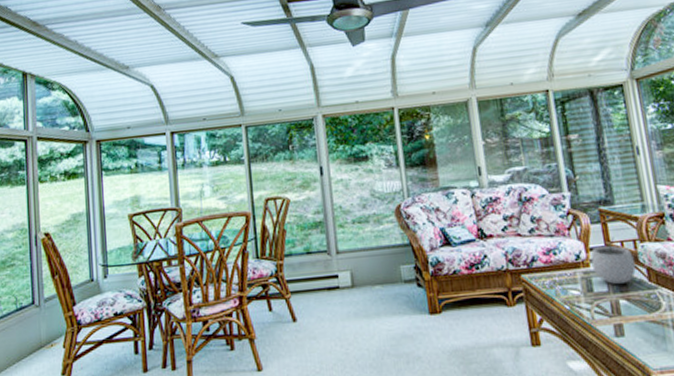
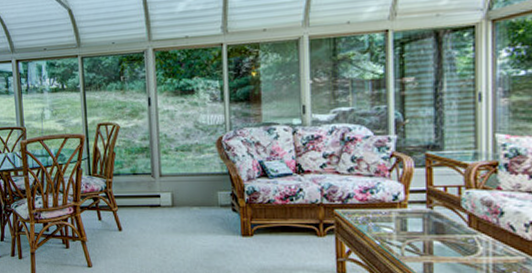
plant pot: present [590,237,636,285] -> none [409,181,457,227]

